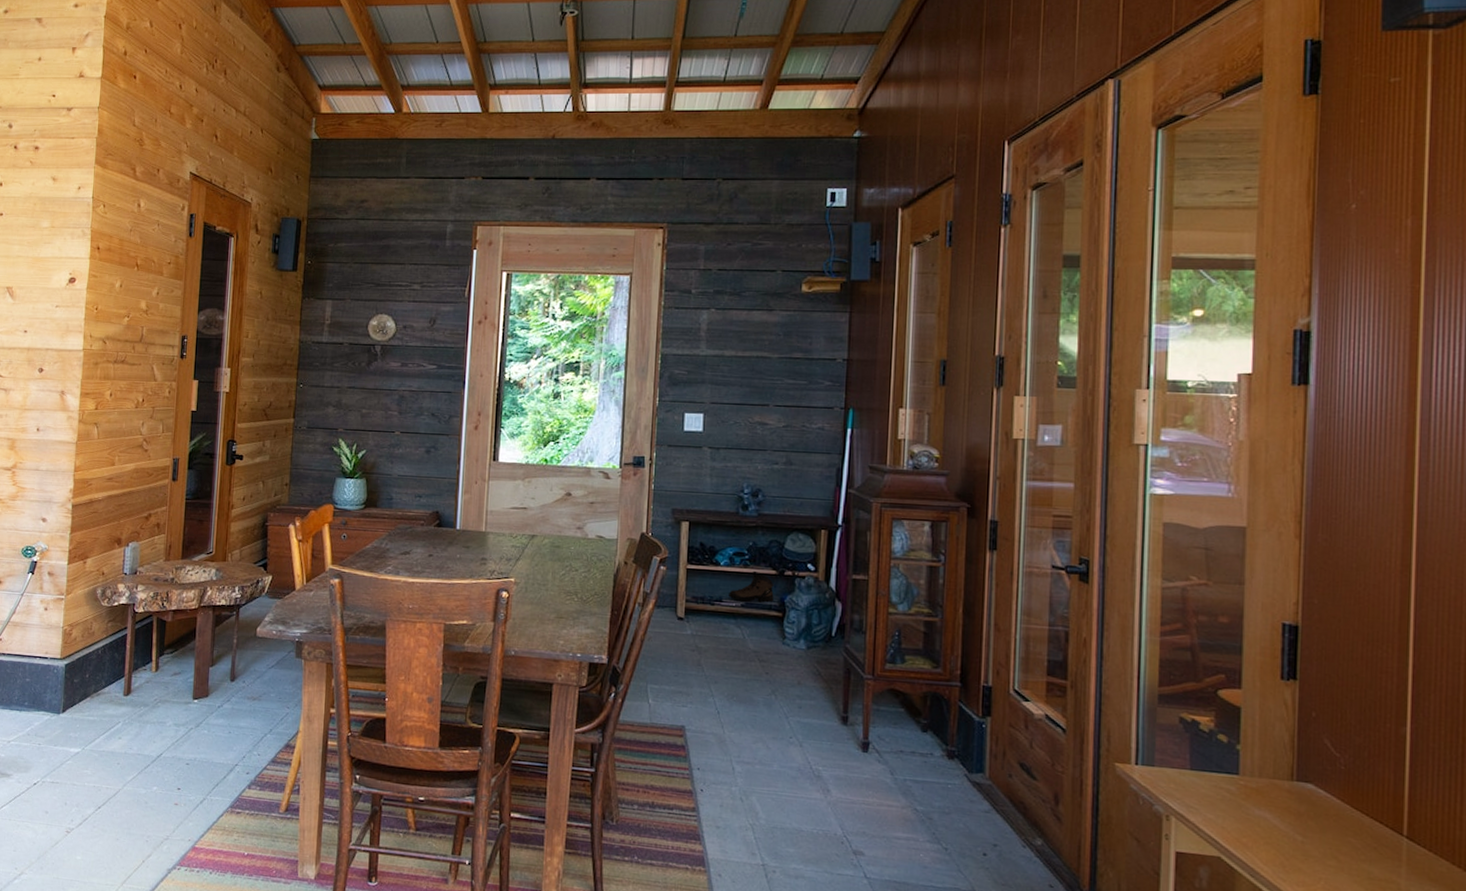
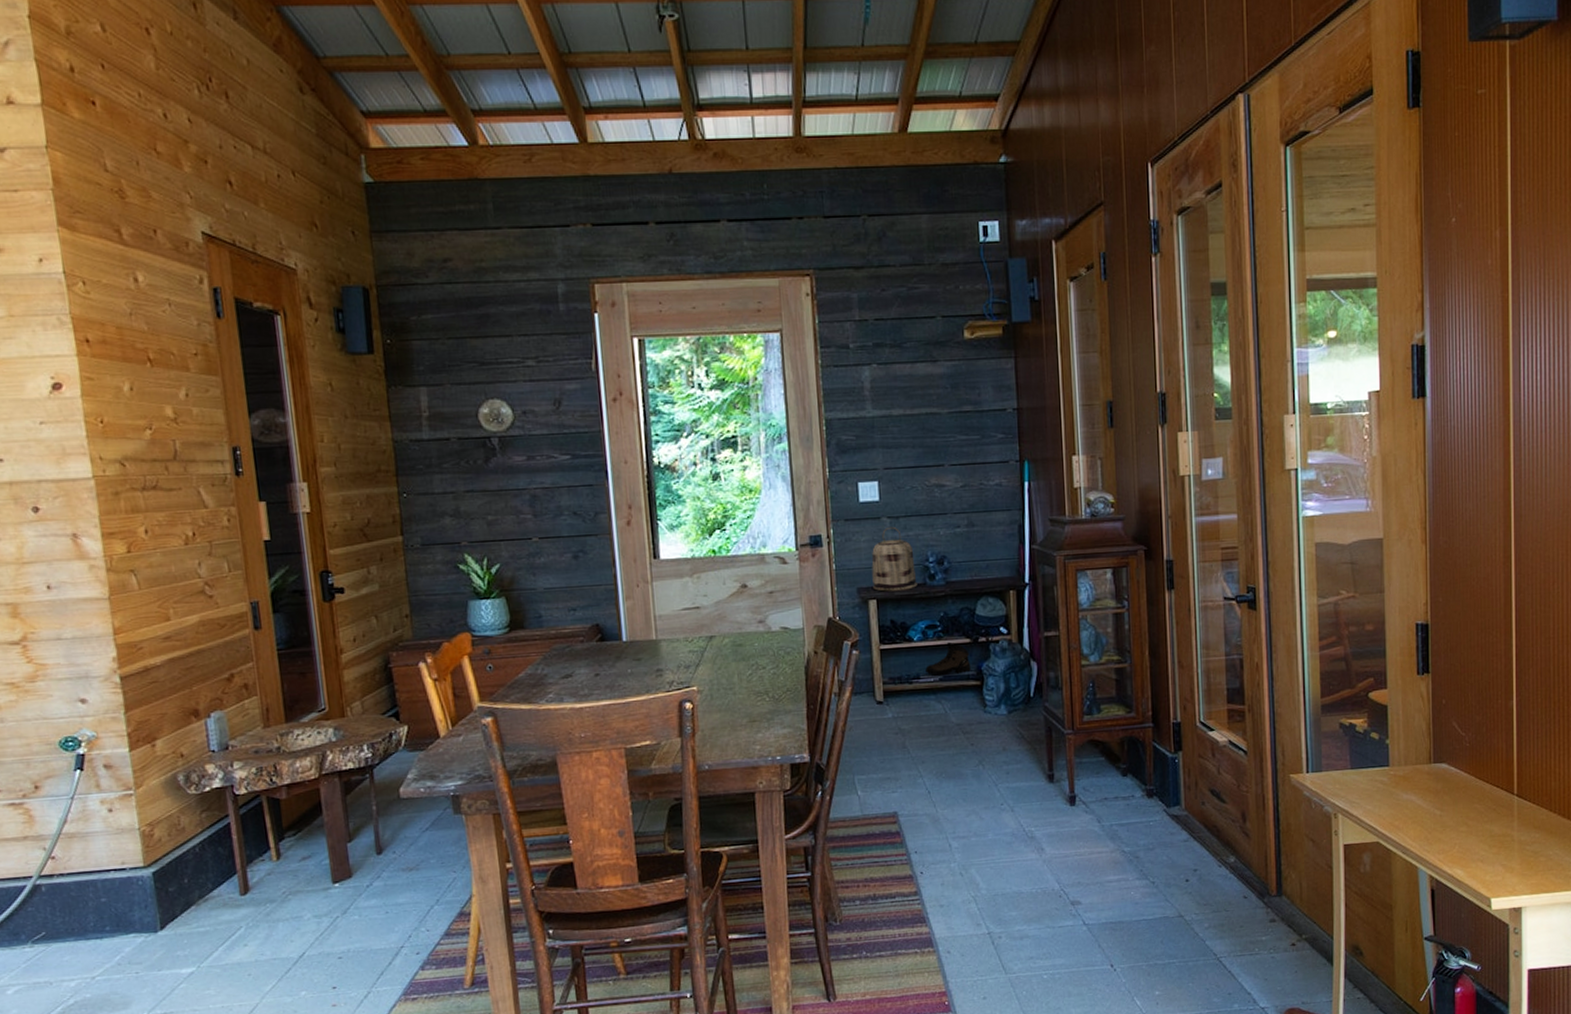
basket: none [687,456,730,517] -> present [871,526,918,593]

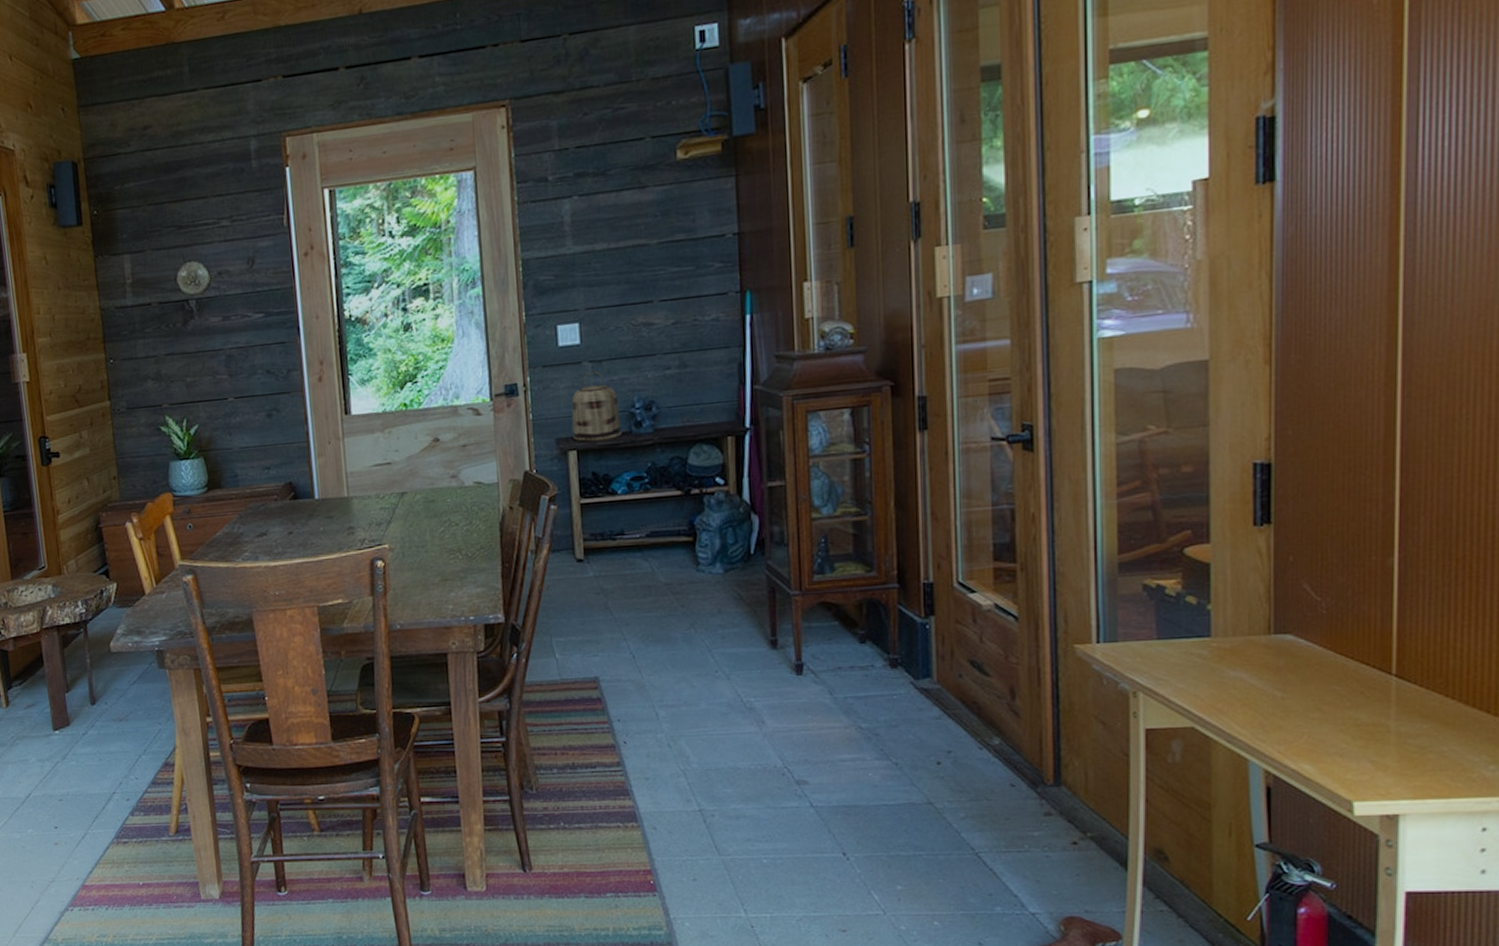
hiking boot: present [925,641,971,676] -> none [631,494,682,531]

